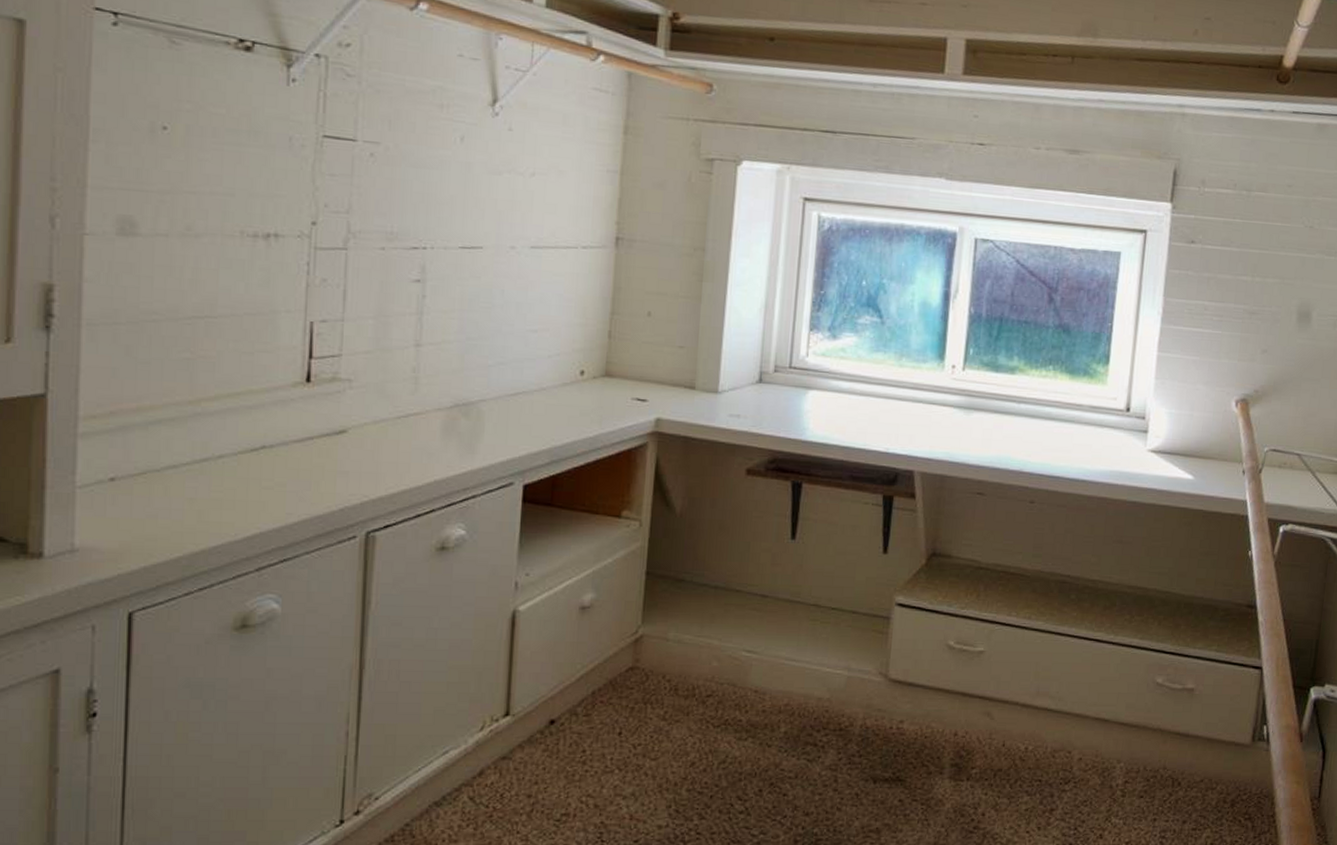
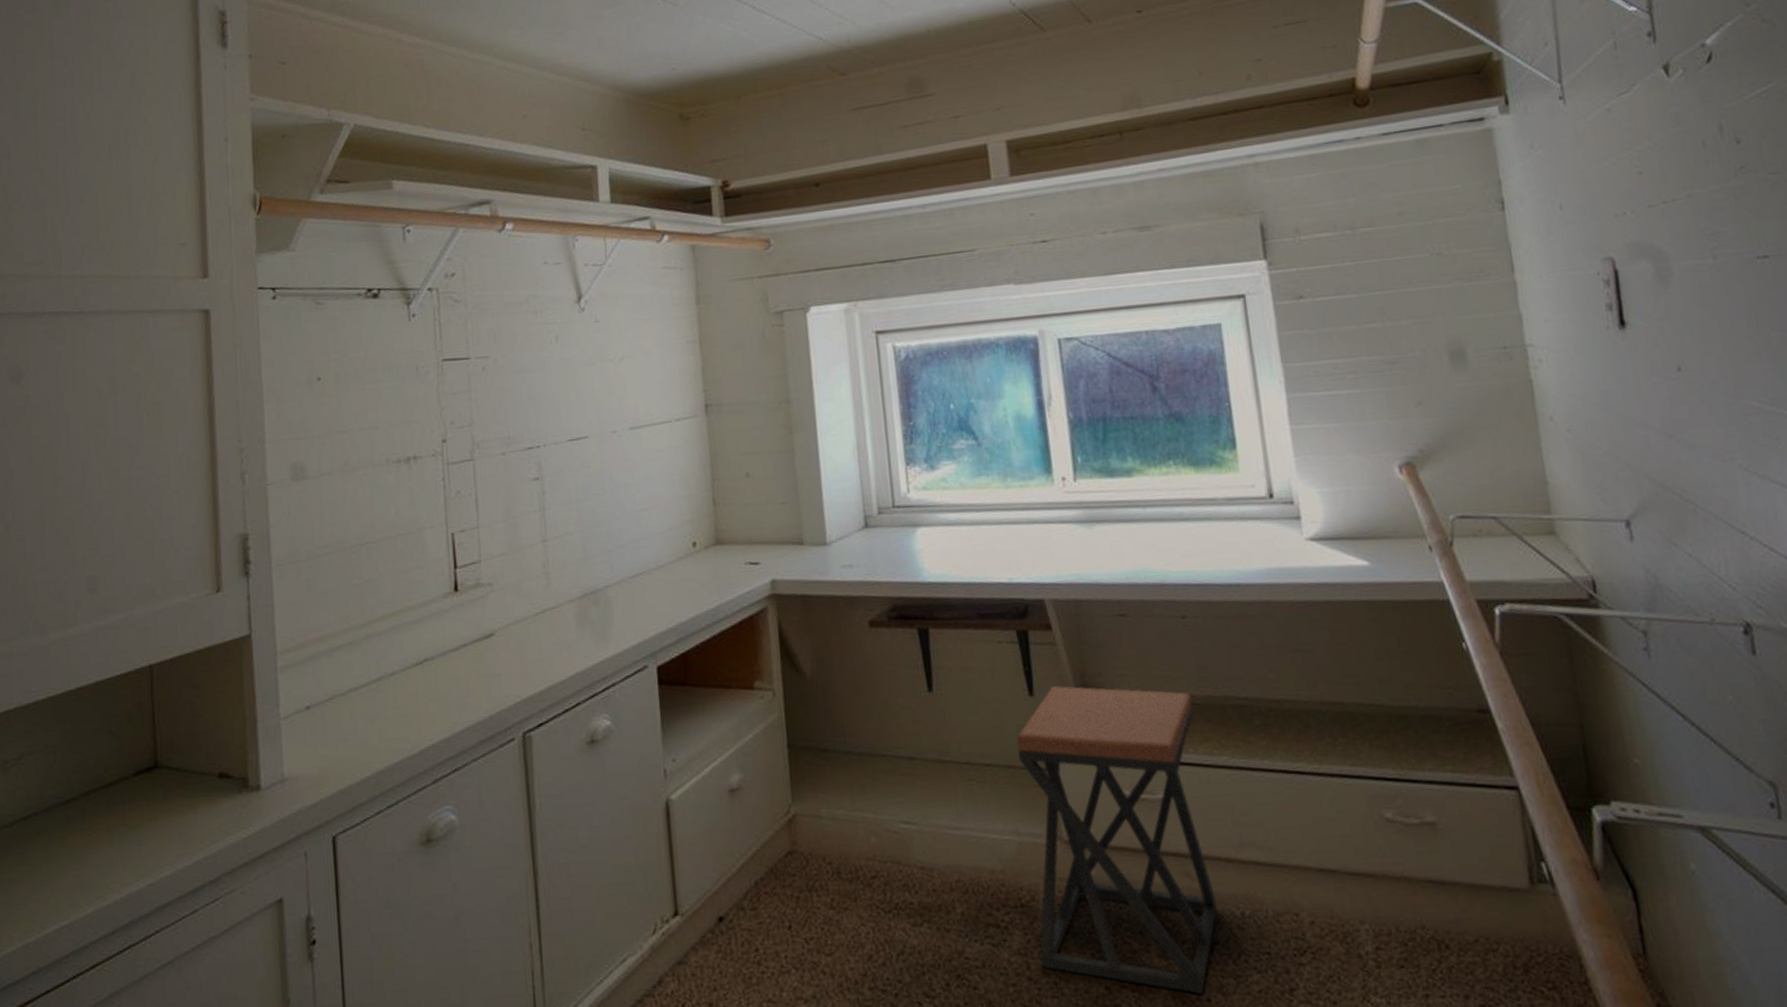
stool: none [847,547,1024,809] -> present [1016,686,1218,994]

